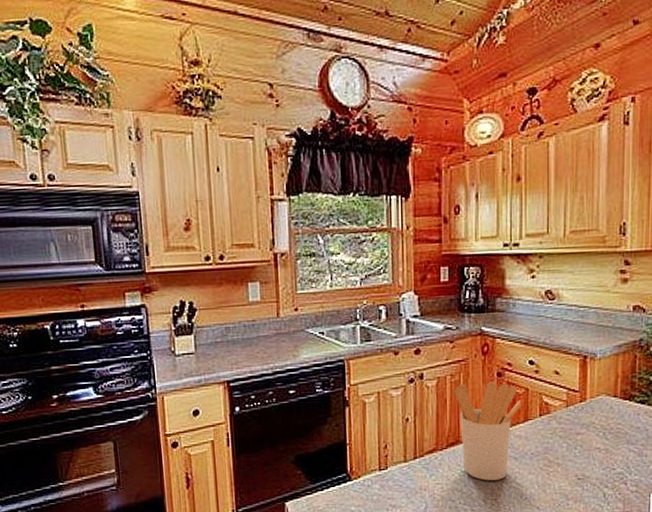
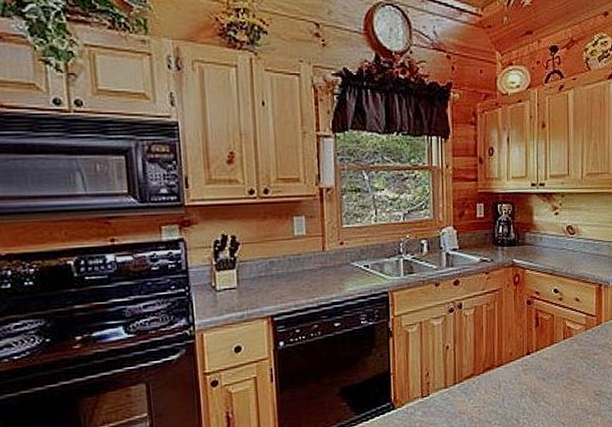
utensil holder: present [455,381,522,481] -> none [490,309,548,401]

